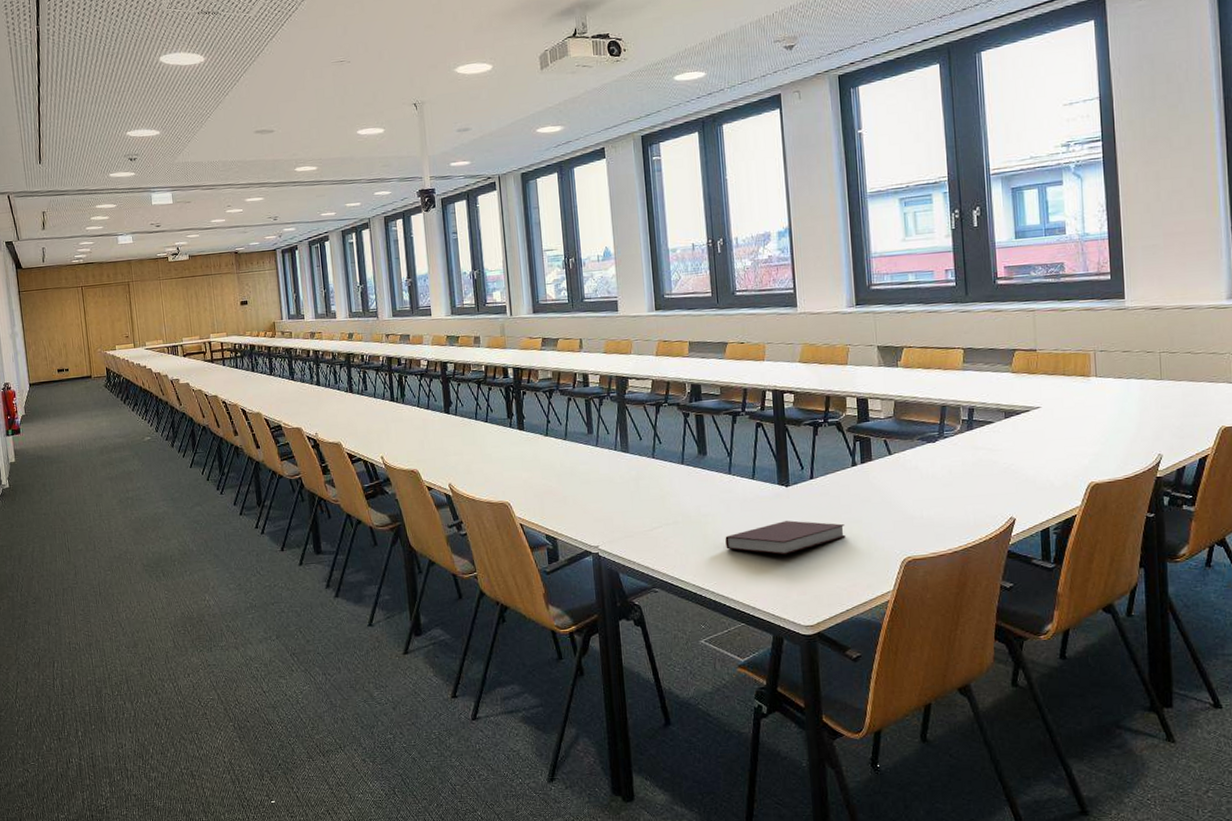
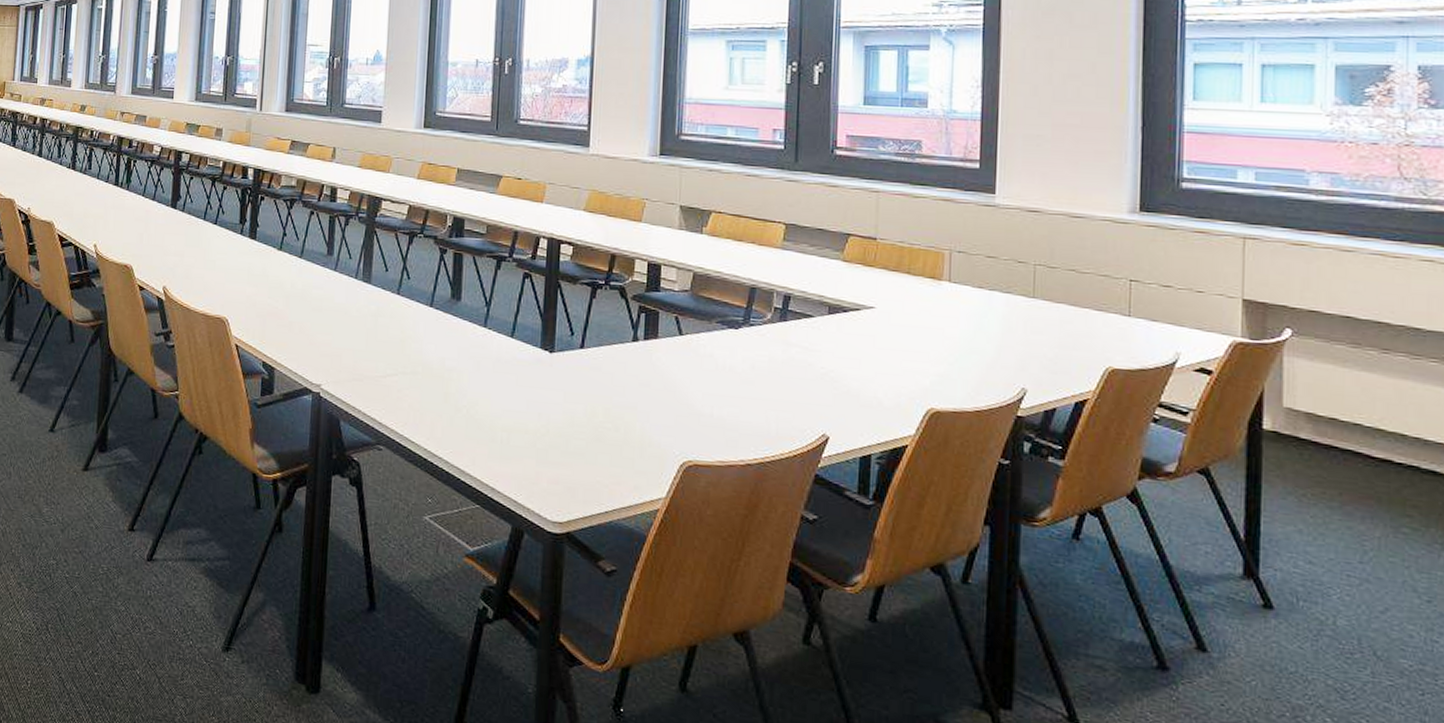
notebook: present [725,520,846,555] -> none [469,392,615,432]

